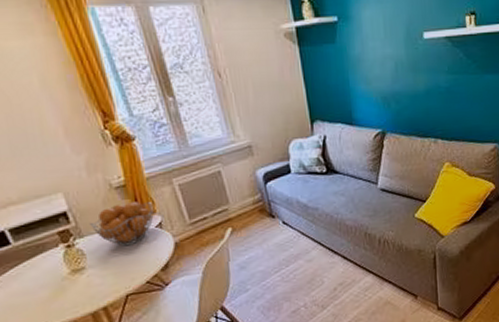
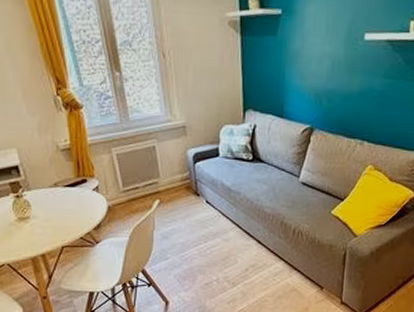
fruit basket: present [89,202,154,247] -> none [36,165,92,204]

